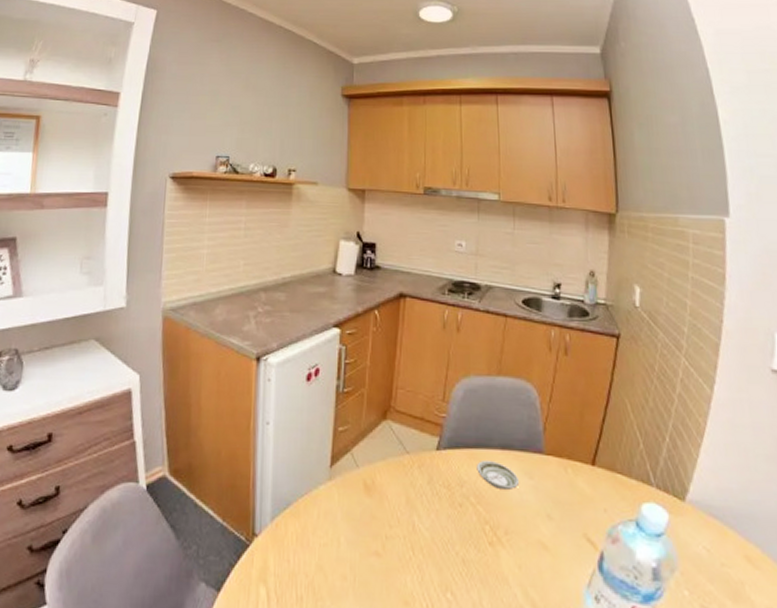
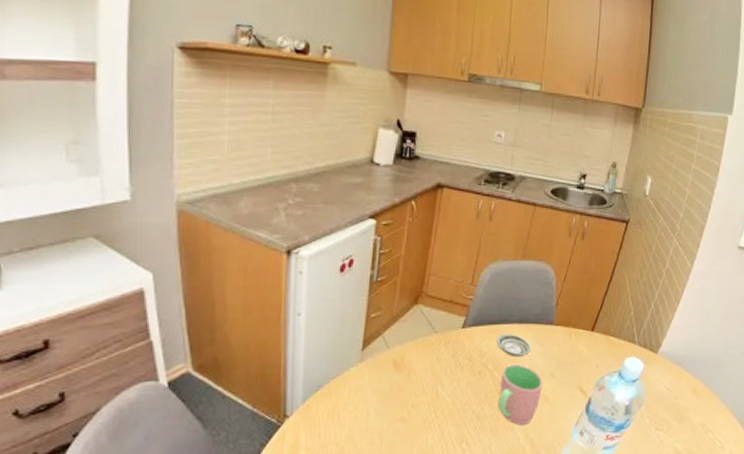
cup: none [485,497,539,578] -> present [497,363,543,425]

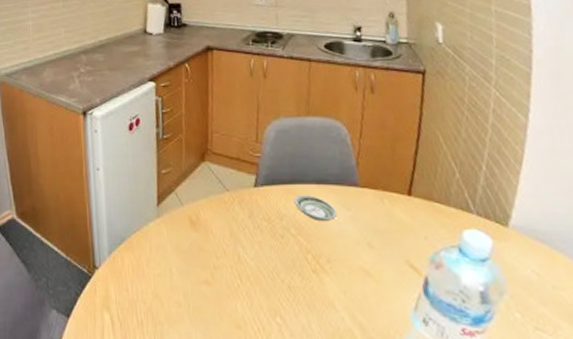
cup: present [497,363,543,425] -> none [307,228,361,303]

